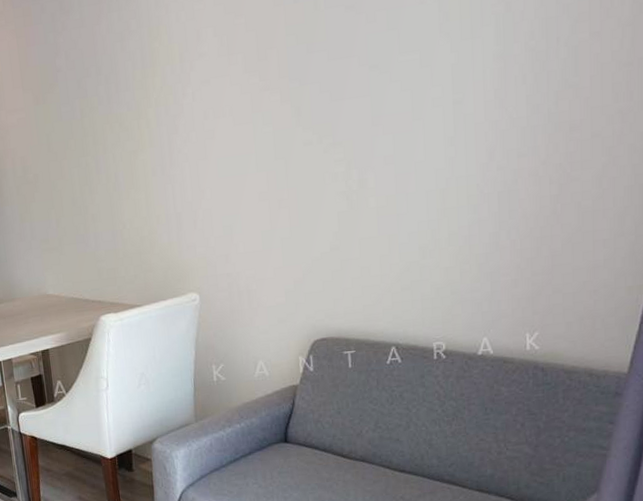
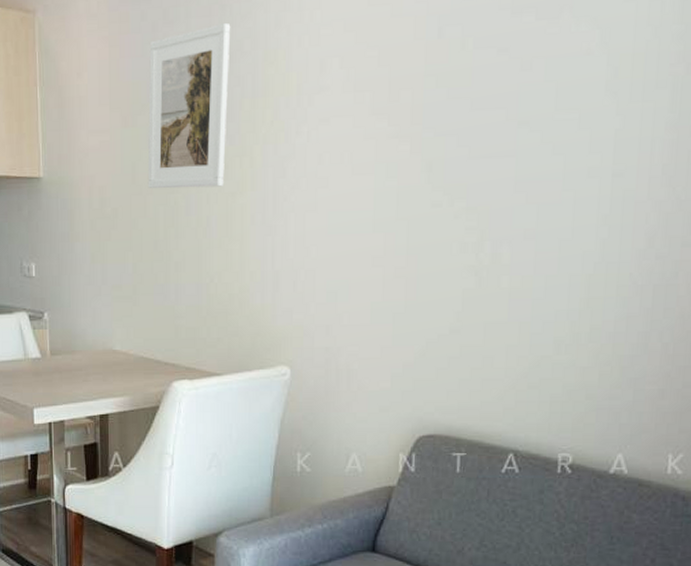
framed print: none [50,7,126,154] -> present [147,22,231,189]

